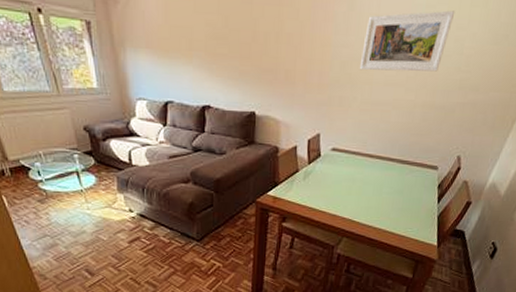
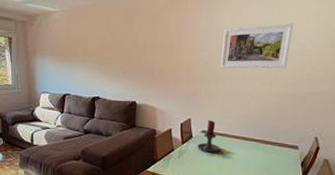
candle holder: none [325,136,352,174] -> present [197,120,220,153]

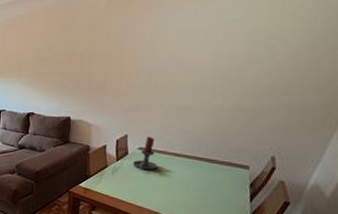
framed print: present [220,23,294,69] -> none [165,22,264,80]

